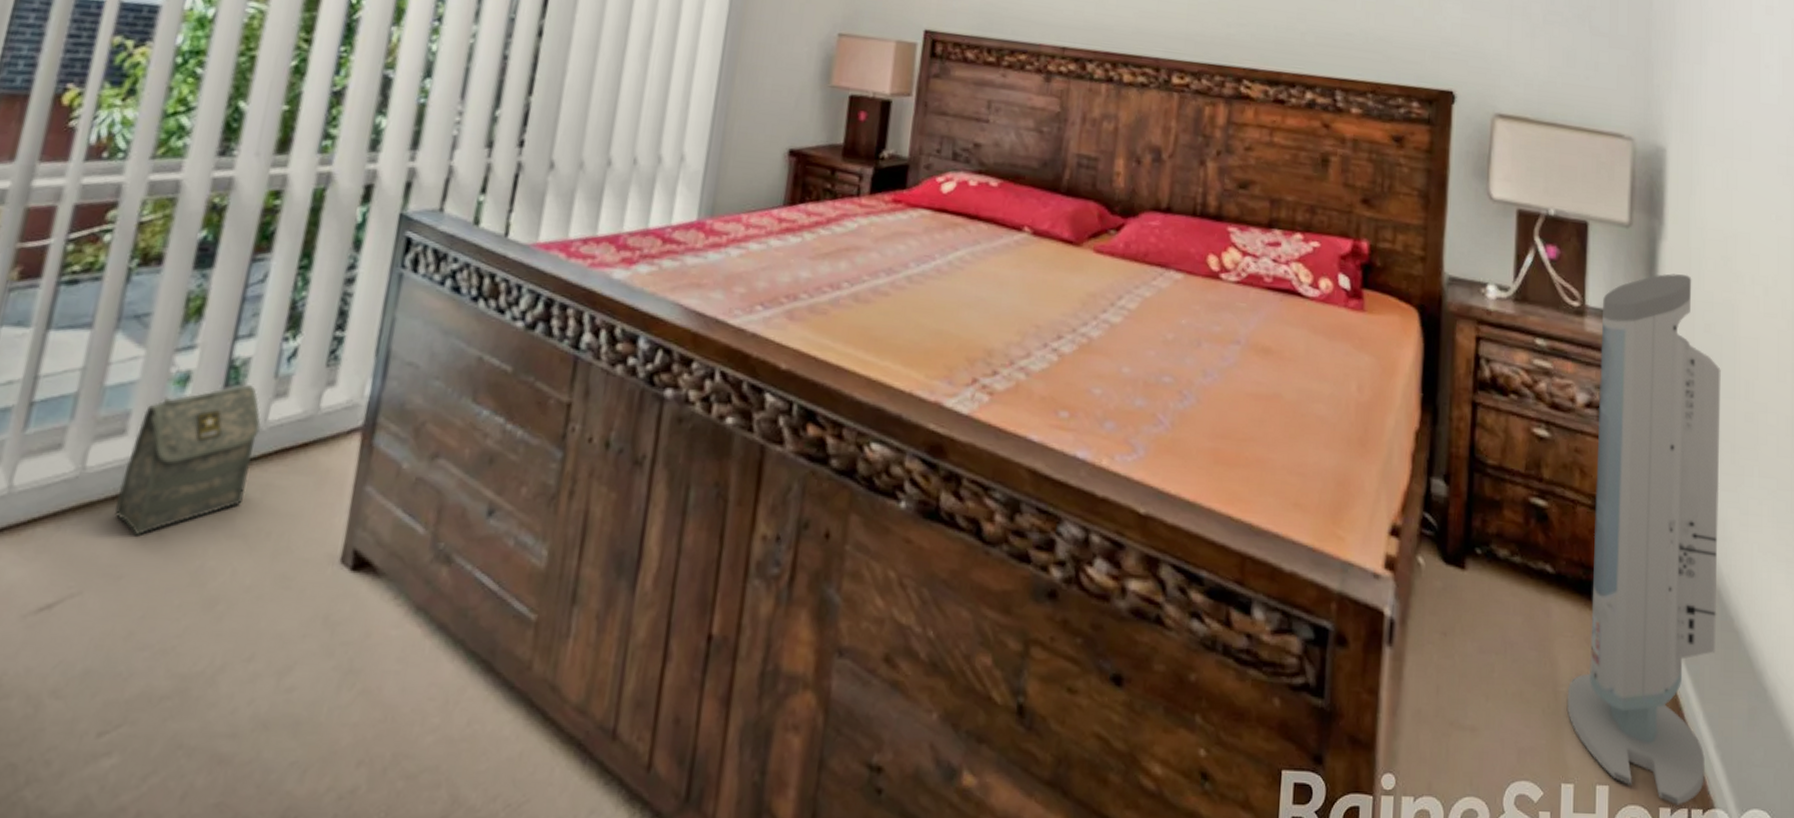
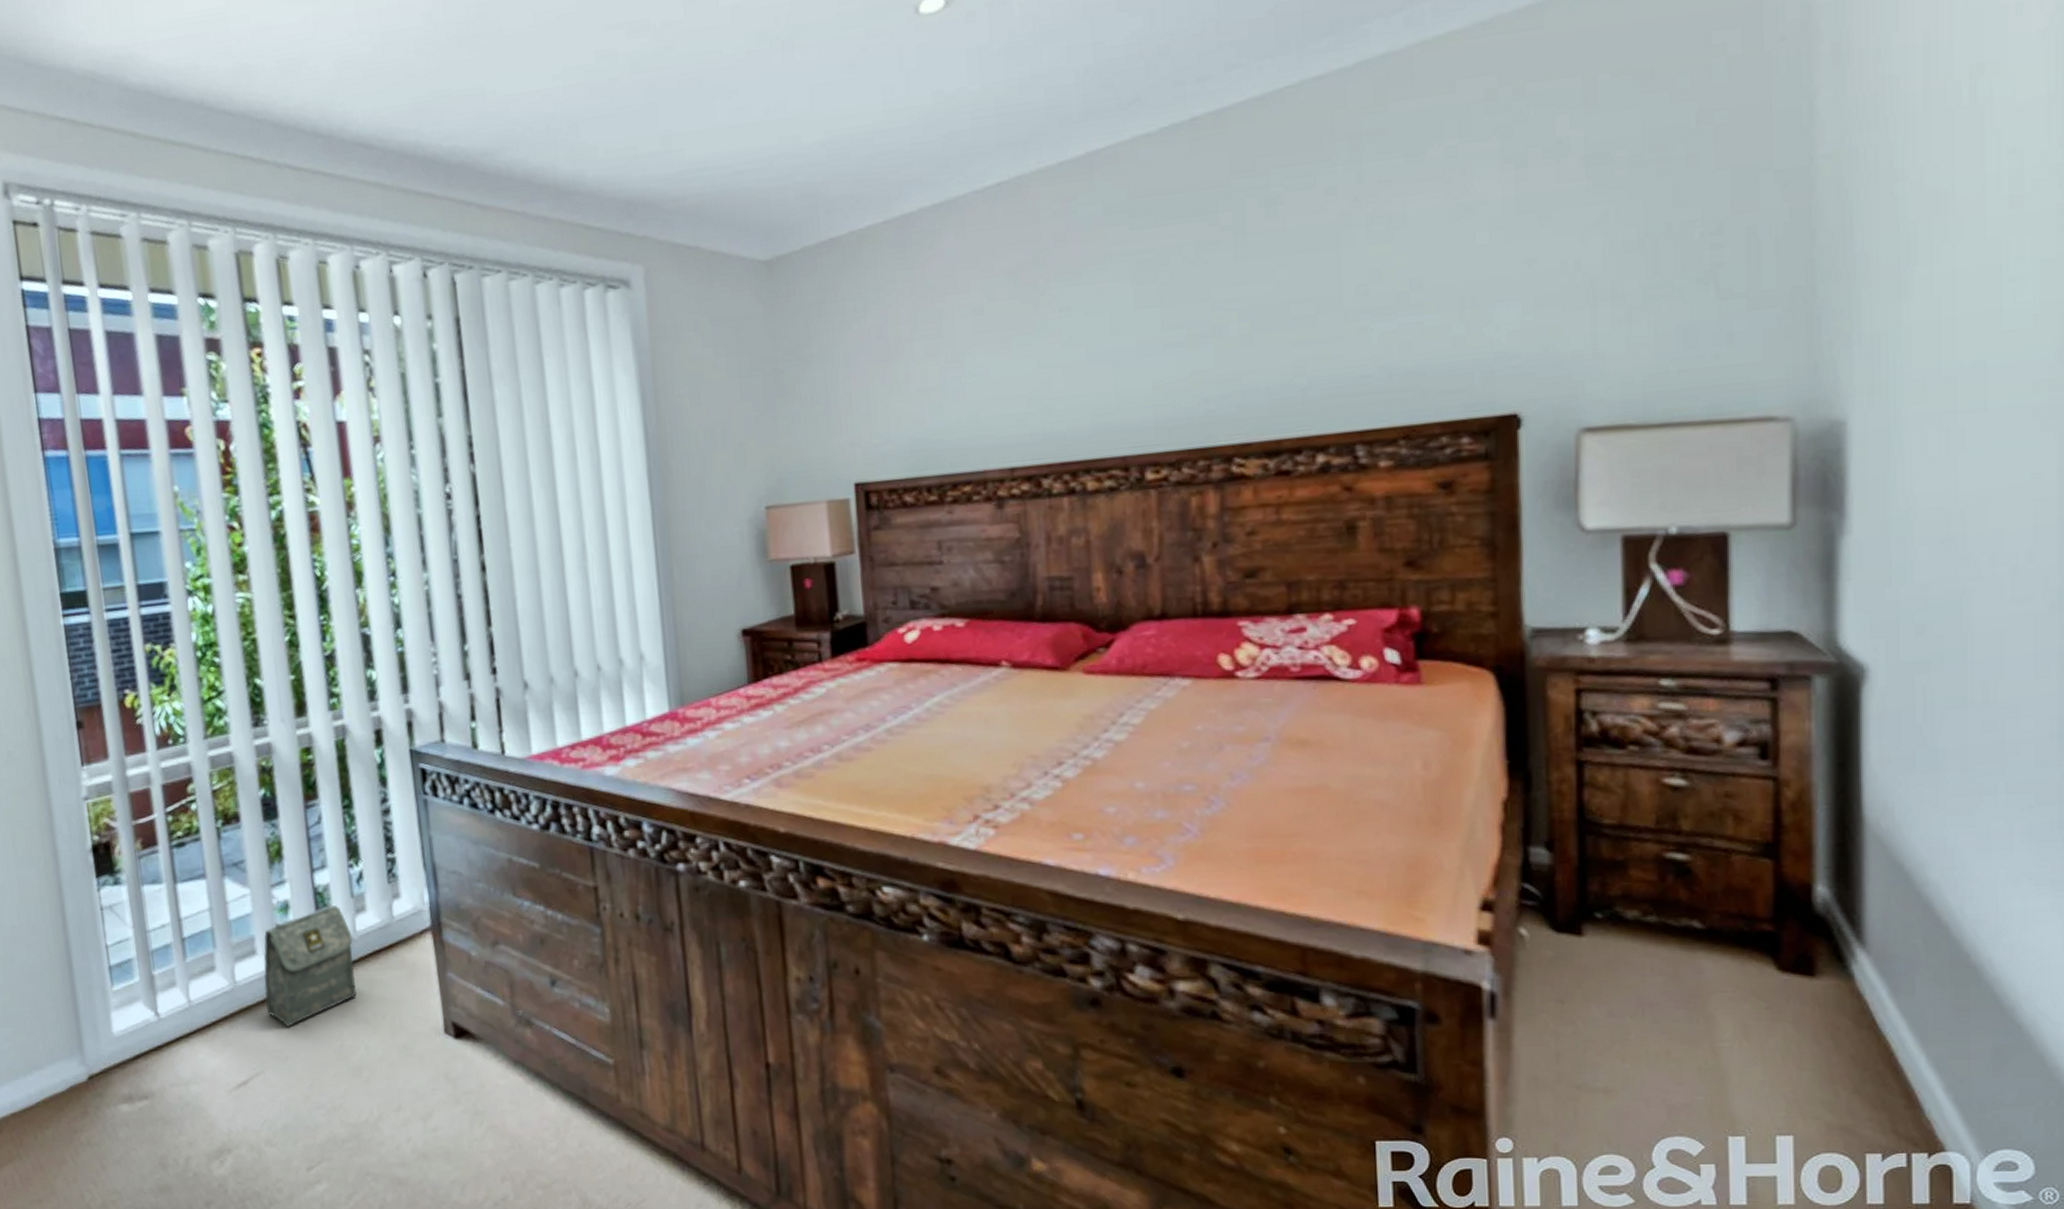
air purifier: present [1567,273,1721,805] -> none [1731,570,1944,1151]

